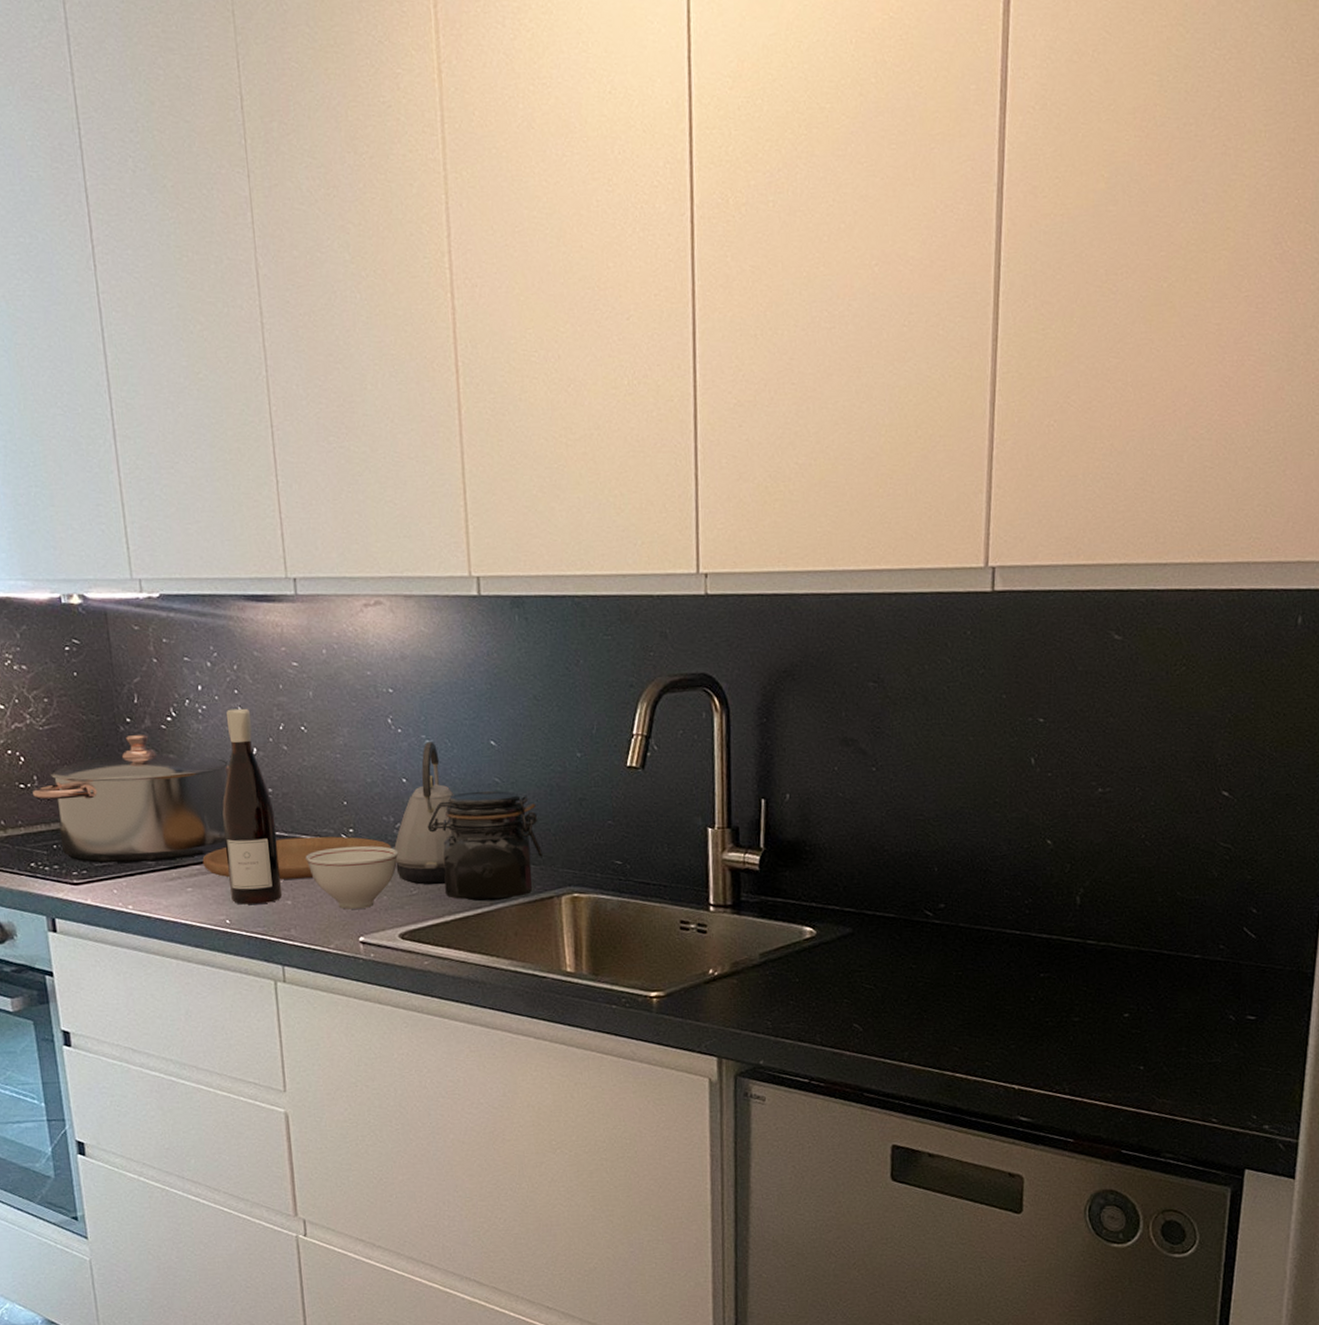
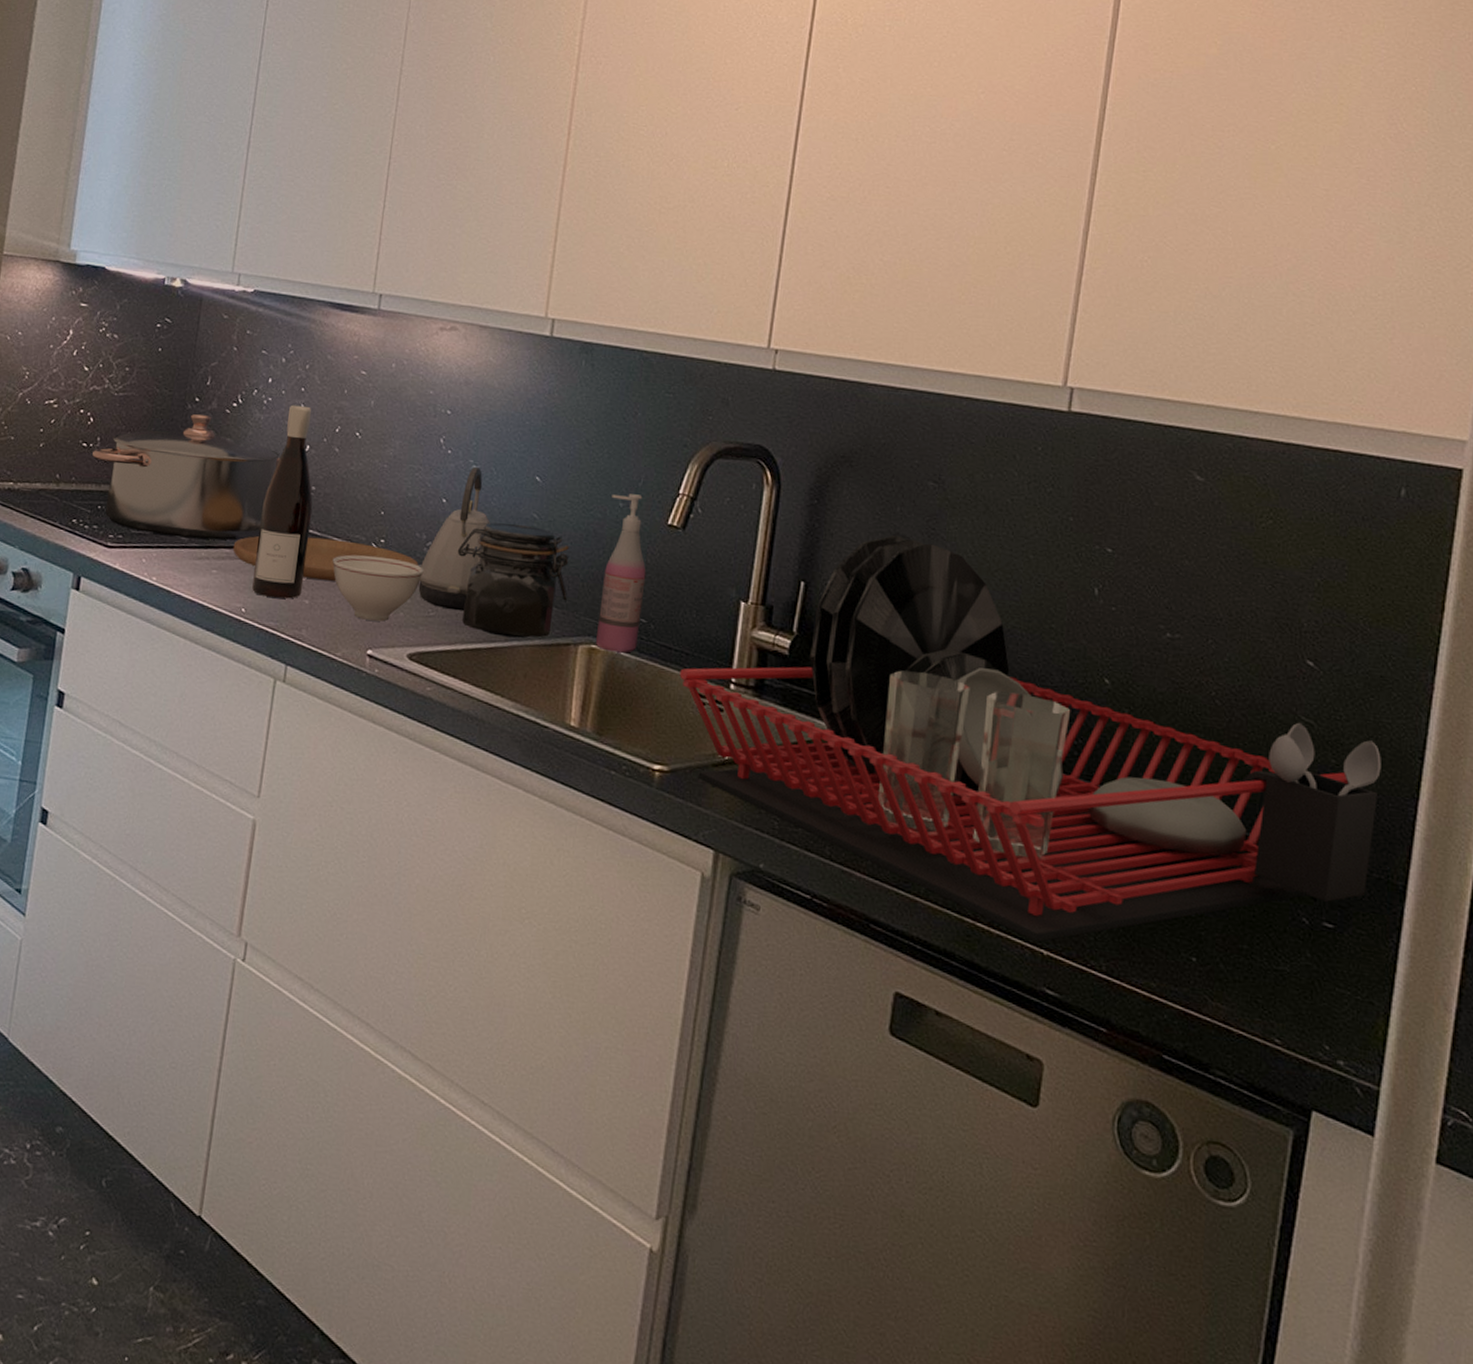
soap dispenser: none [568,742,617,897] -> present [596,494,646,653]
dish rack: none [661,739,1290,1080] -> present [679,534,1381,943]

